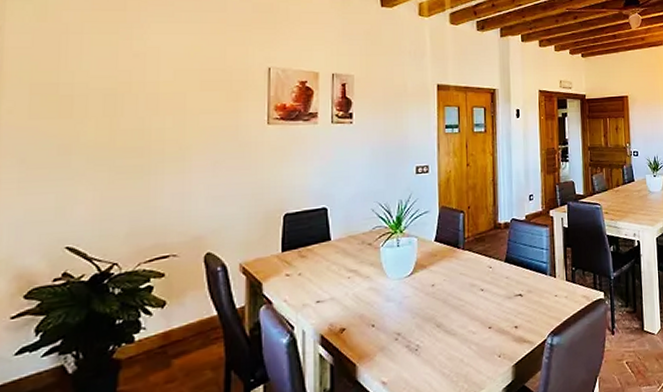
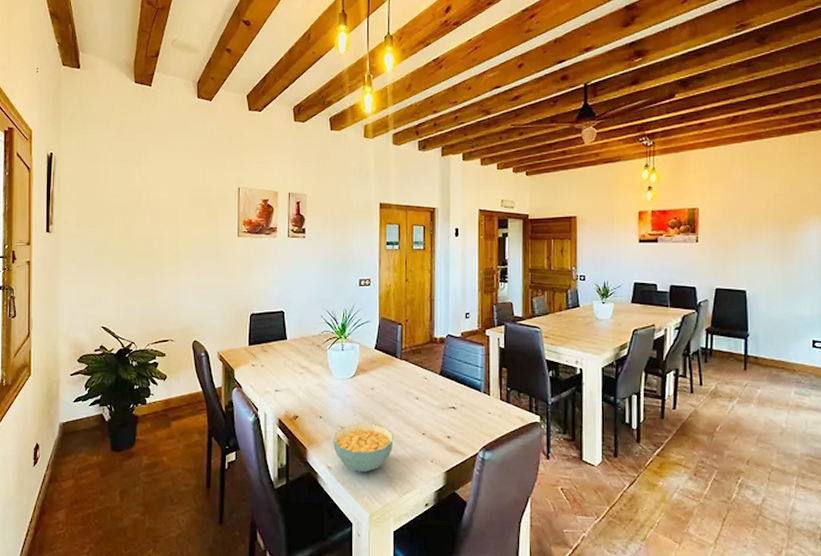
cereal bowl: none [388,324,458,382] -> present [333,423,394,472]

